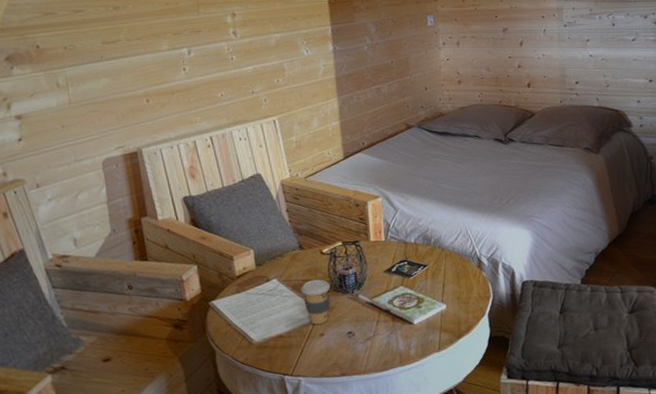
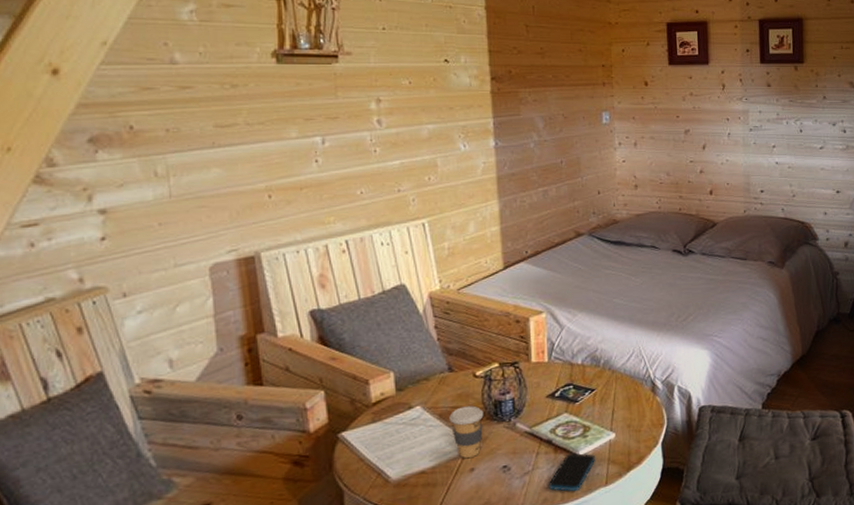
smartphone: none [388,321,429,356] -> present [549,453,595,492]

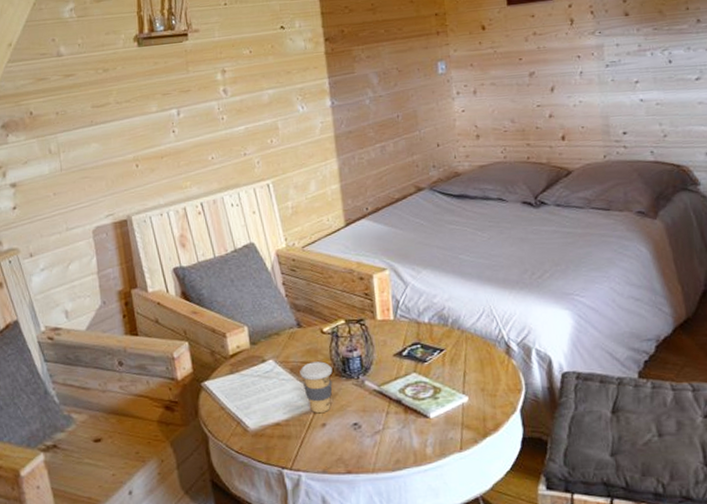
smartphone: present [549,453,595,492] -> none [400,414,448,455]

